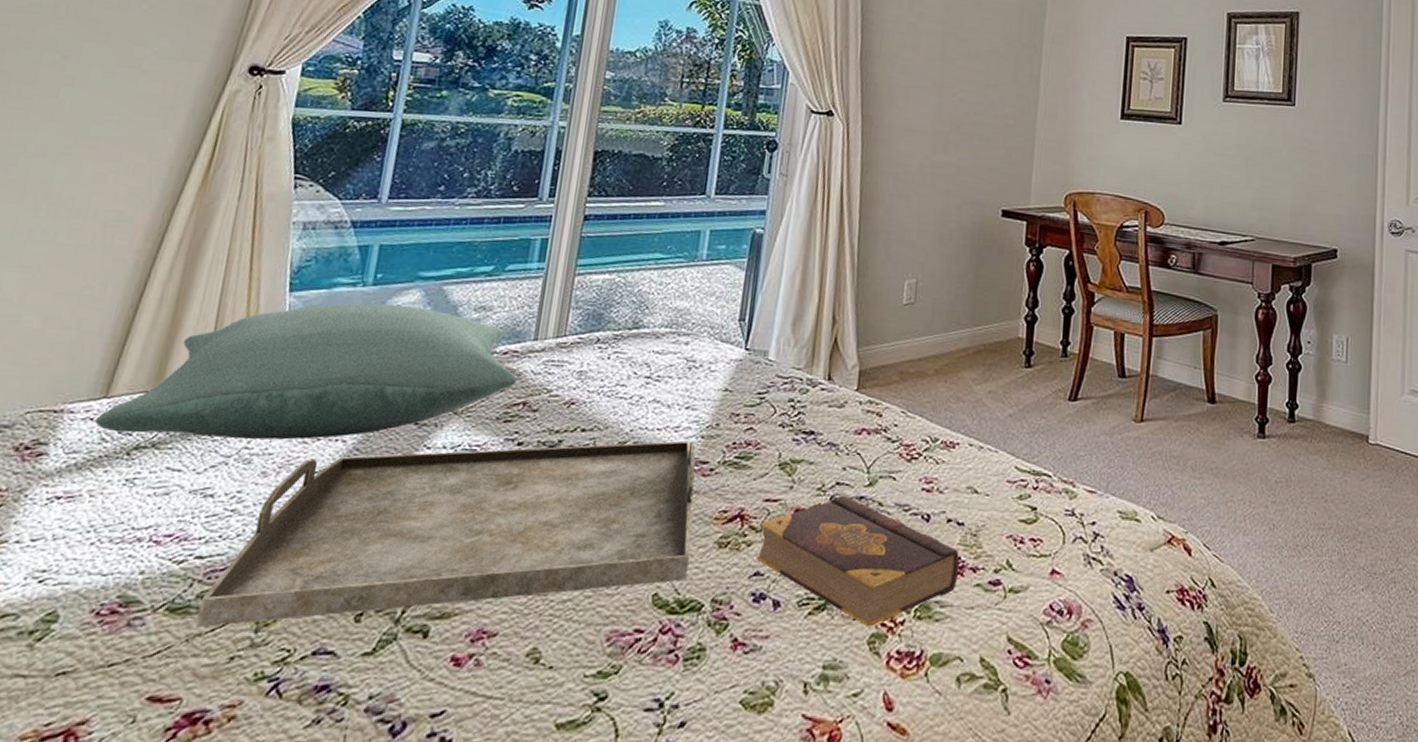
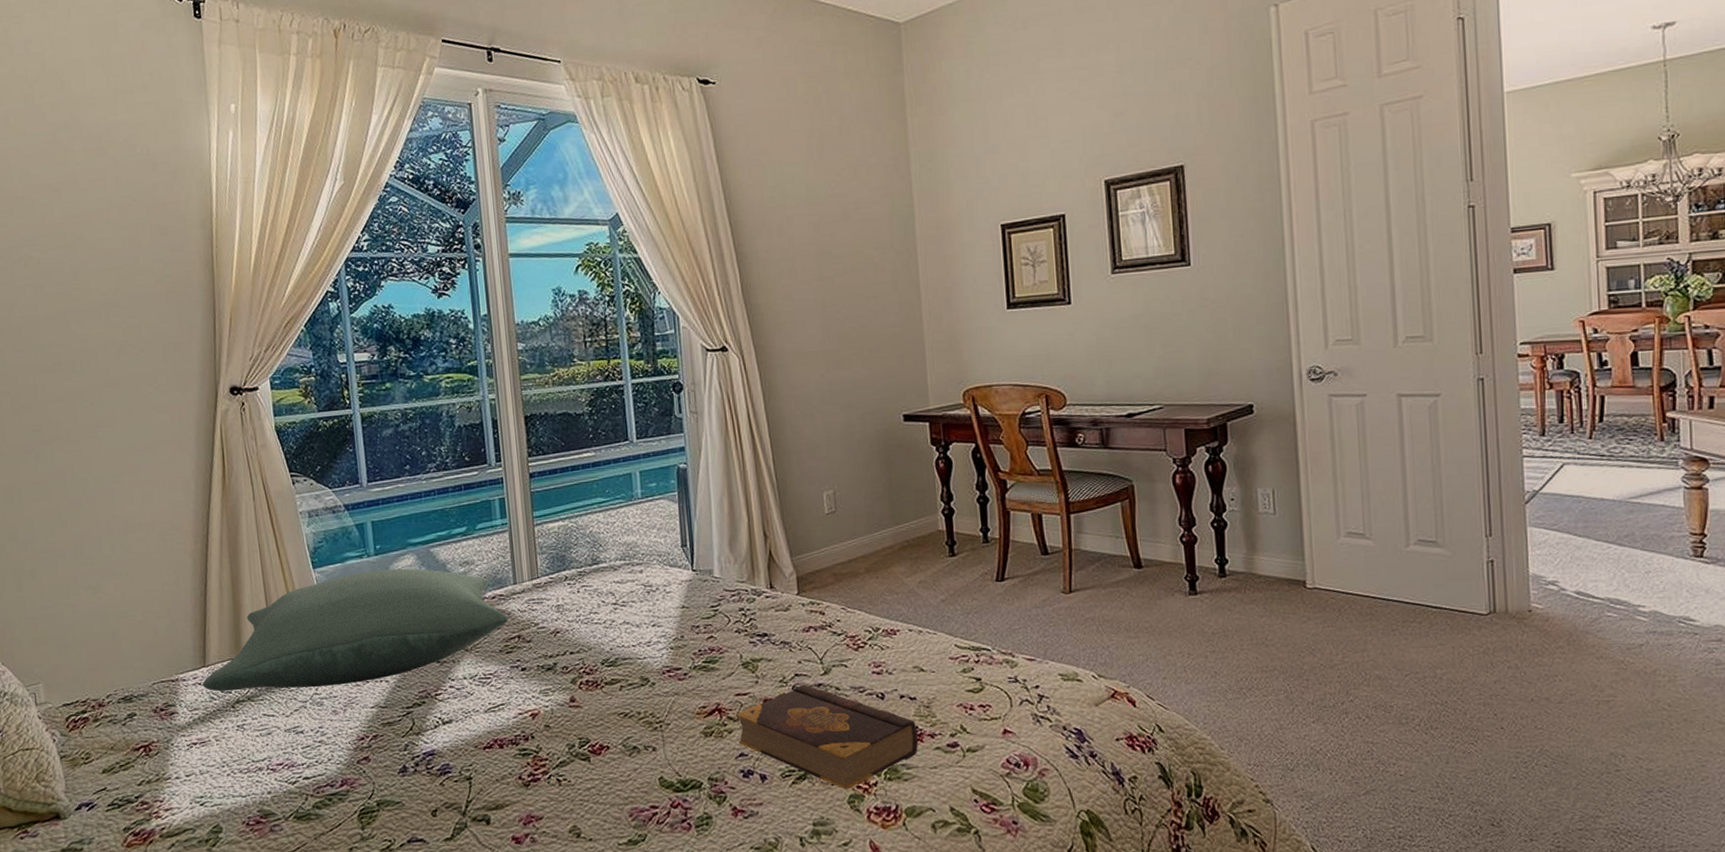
serving tray: present [195,440,696,627] -> none [316,652,684,829]

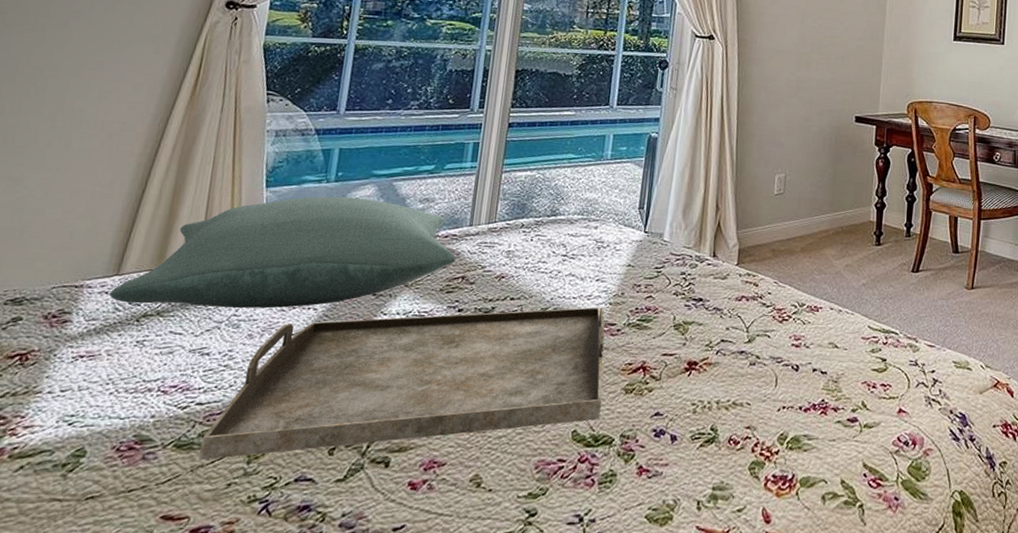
serving tray: none [316,652,684,829] -> present [198,307,605,460]
book: present [736,685,919,790] -> none [656,351,824,456]

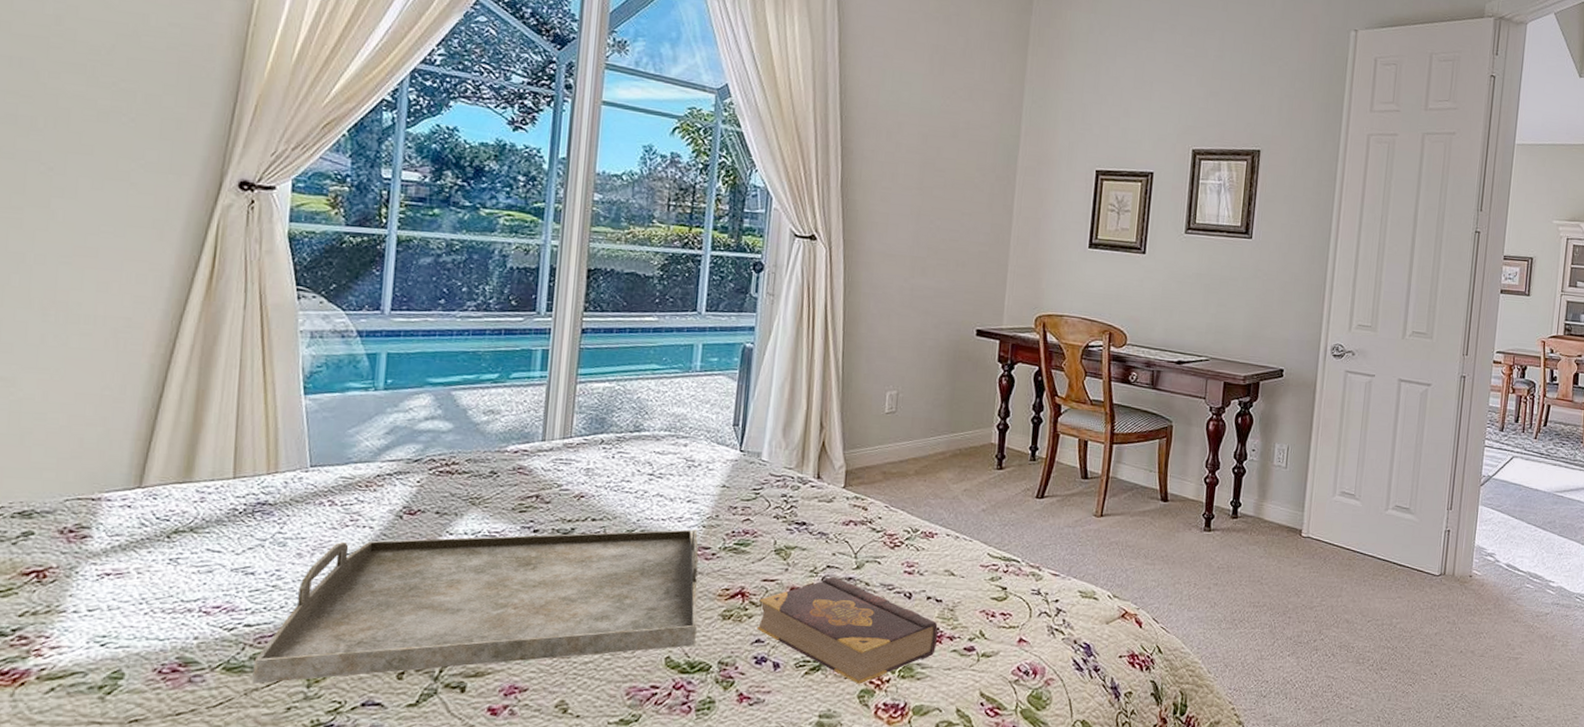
pillow: present [109,196,456,309] -> none [133,405,529,526]
book: none [656,351,824,456] -> present [757,577,939,684]

